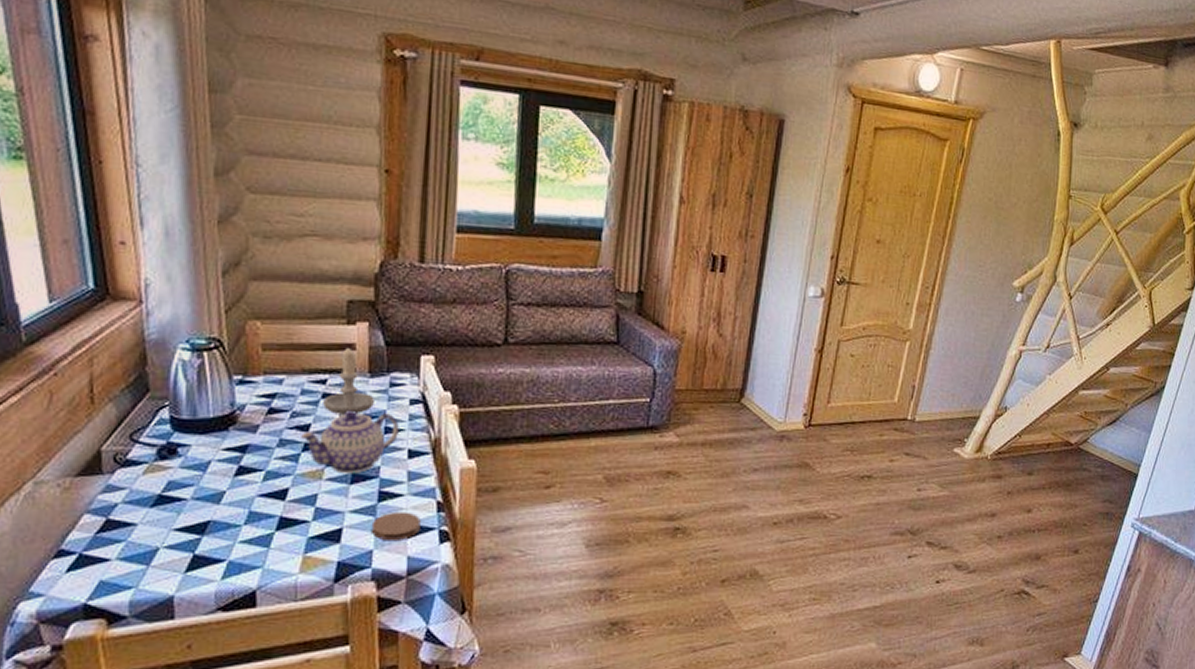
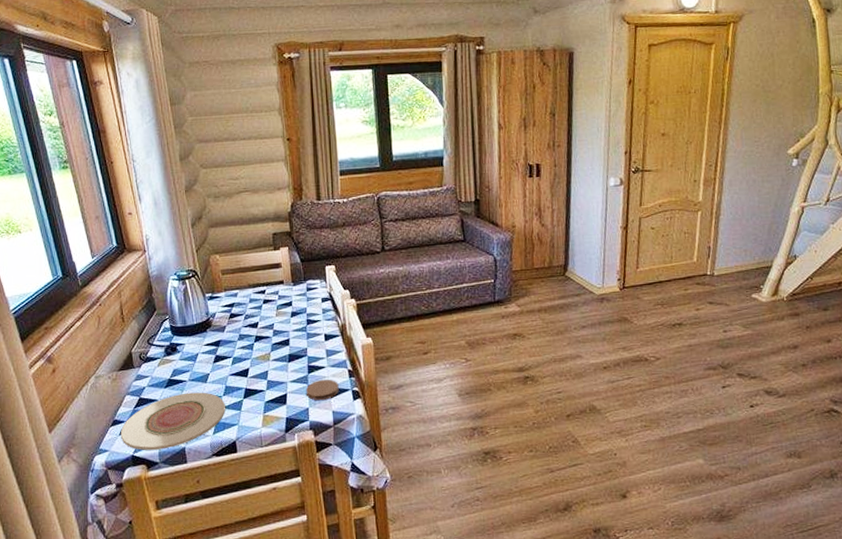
plate: none [67,516,246,597] -> present [120,392,225,450]
teapot: present [301,410,399,474] -> none [253,310,317,356]
candle: present [323,347,374,415] -> none [265,266,298,314]

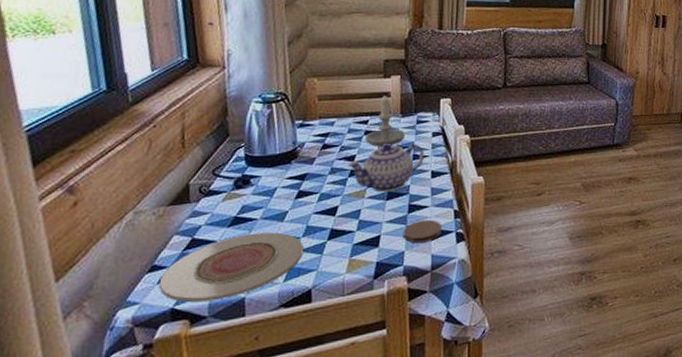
teapot: none [253,310,317,356] -> present [348,143,424,193]
candle: none [265,266,298,314] -> present [365,95,405,147]

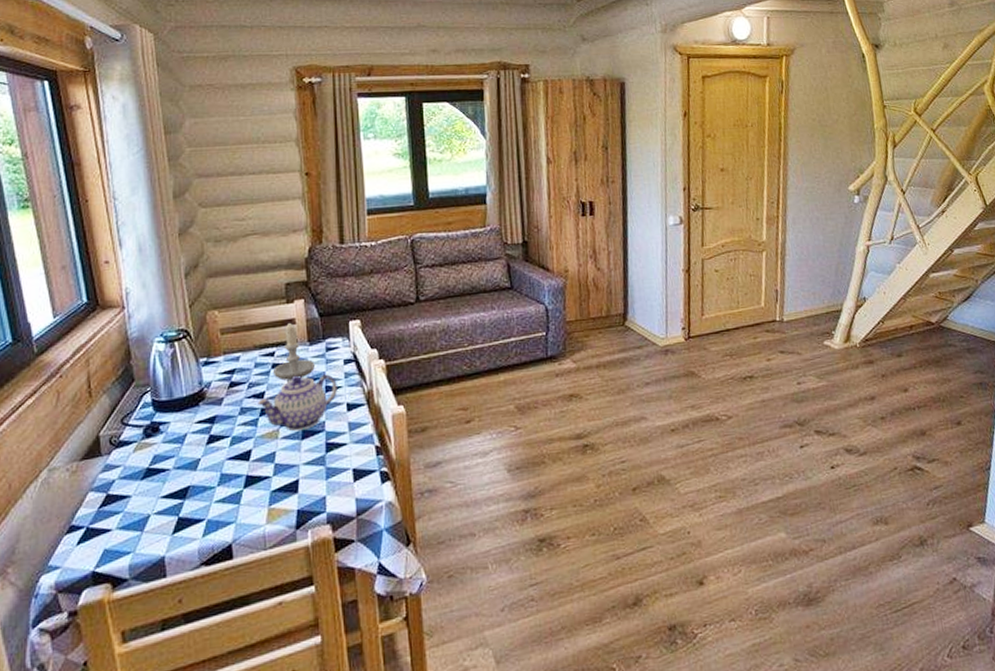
plate: present [158,232,304,302] -> none [78,482,219,564]
coaster: present [403,219,442,244] -> none [322,458,364,487]

